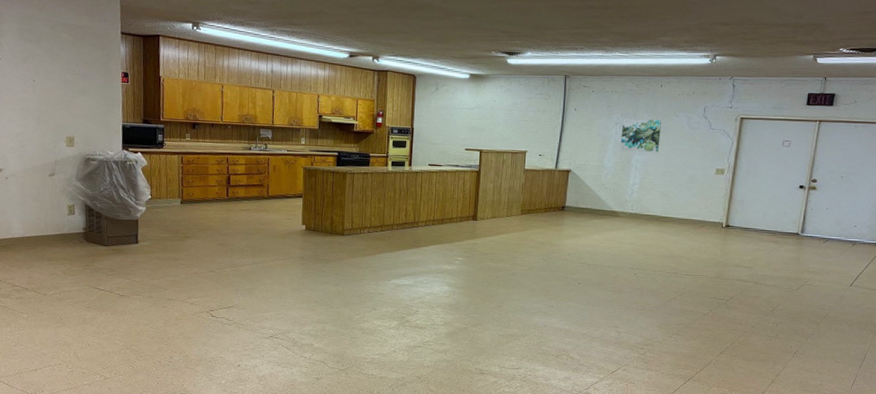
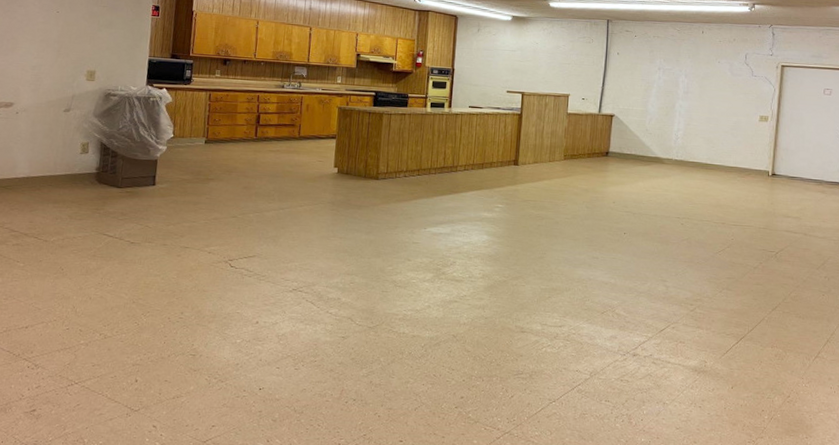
wall art: present [620,118,661,153] -> none [663,64,704,99]

